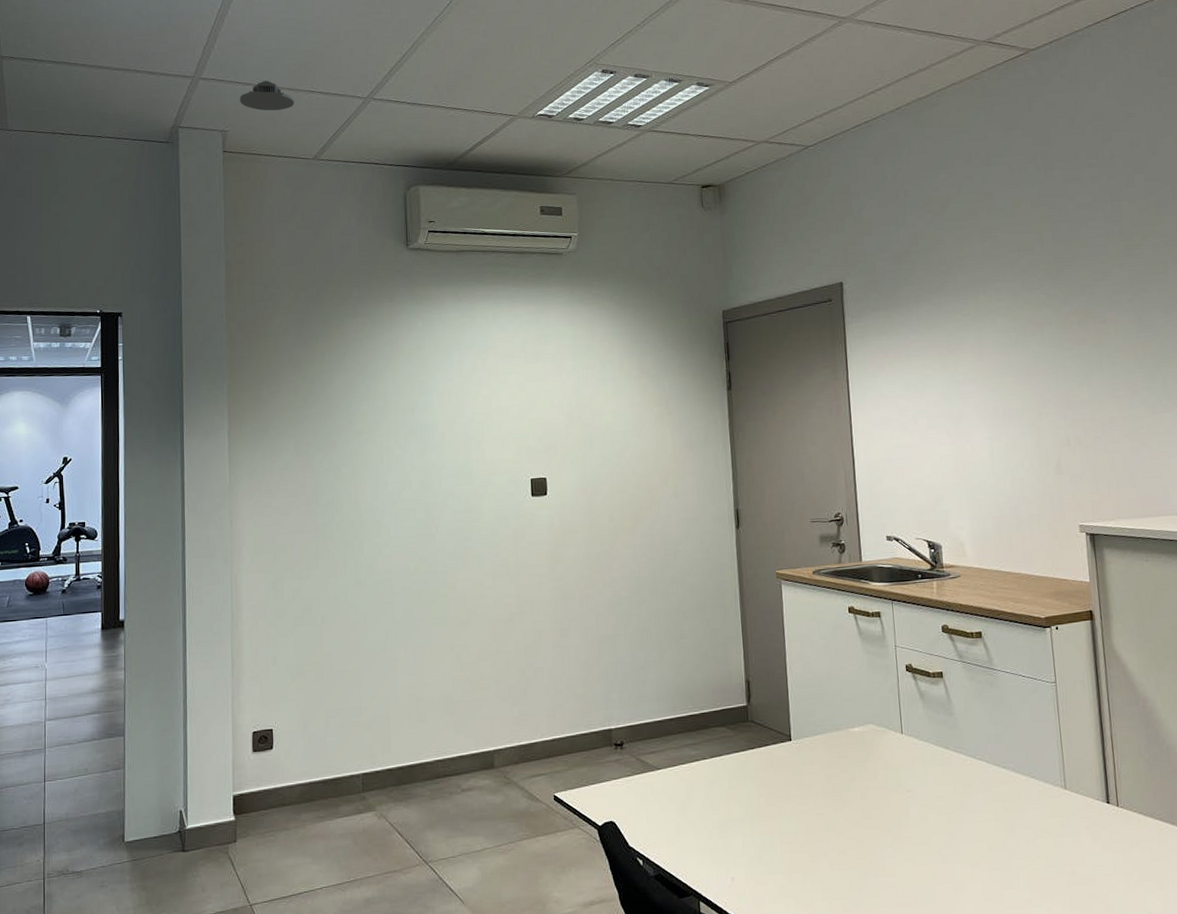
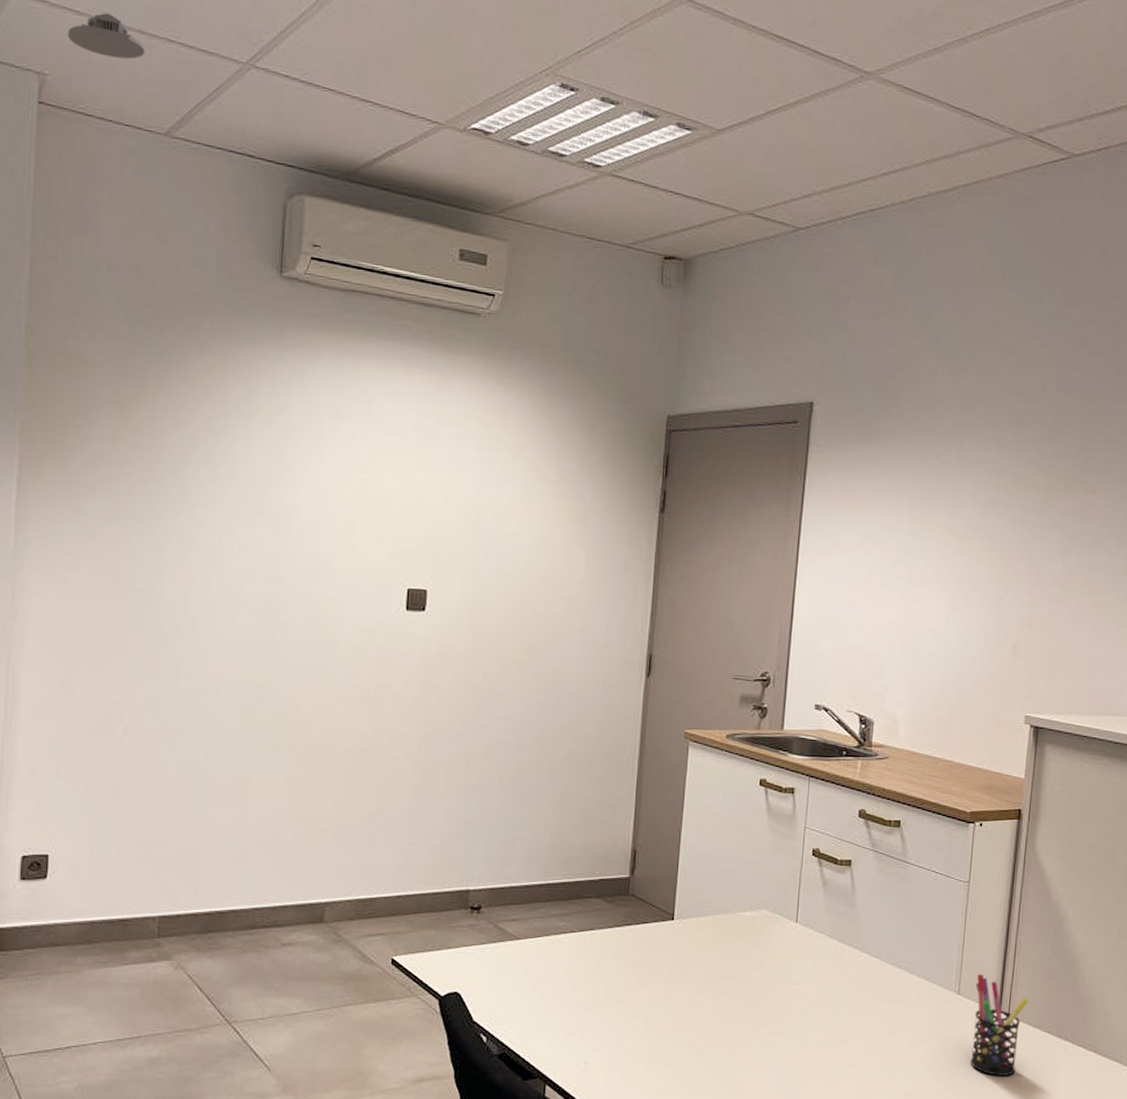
pen holder: none [1080,768,1135,866] -> present [970,974,1029,1076]

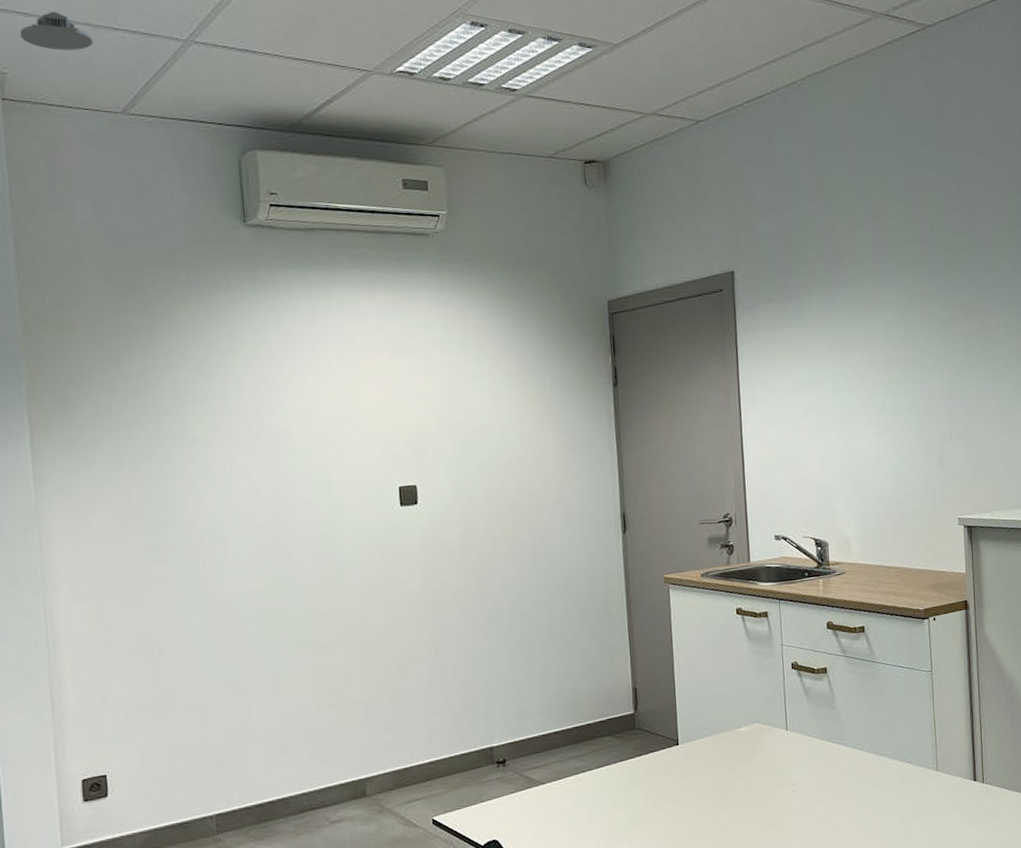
pen holder: present [970,974,1029,1076] -> none [951,750,999,838]

